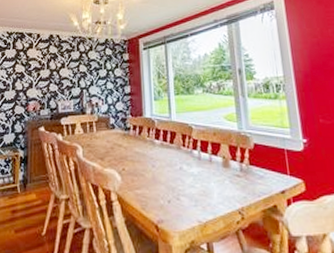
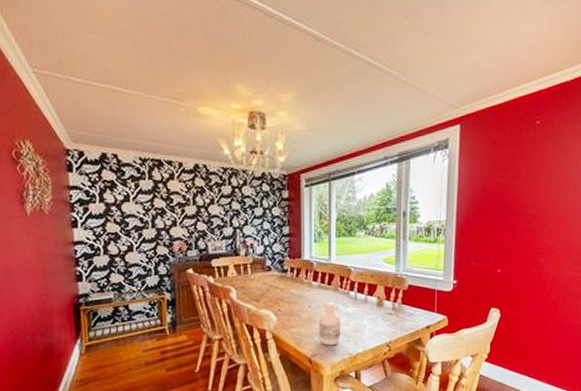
bottle: none [163,161,187,211] -> present [318,301,341,346]

